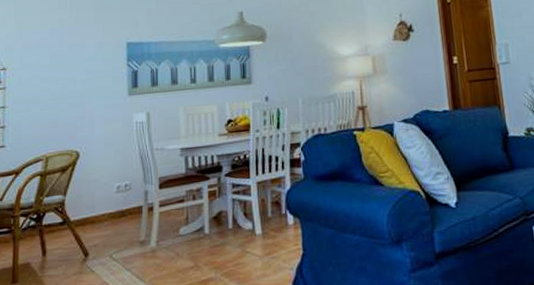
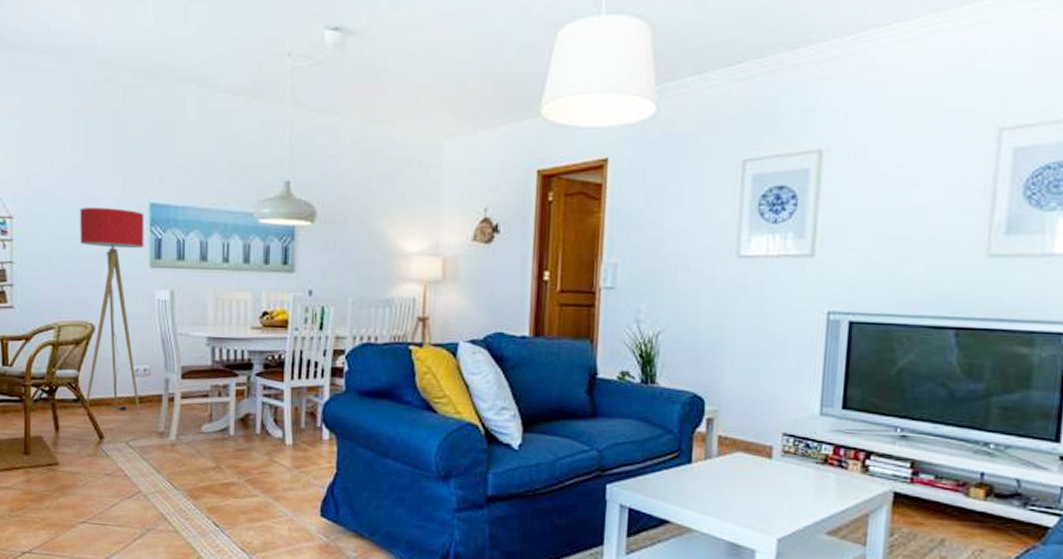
floor lamp: none [66,50,123,236] -> present [80,208,144,416]

